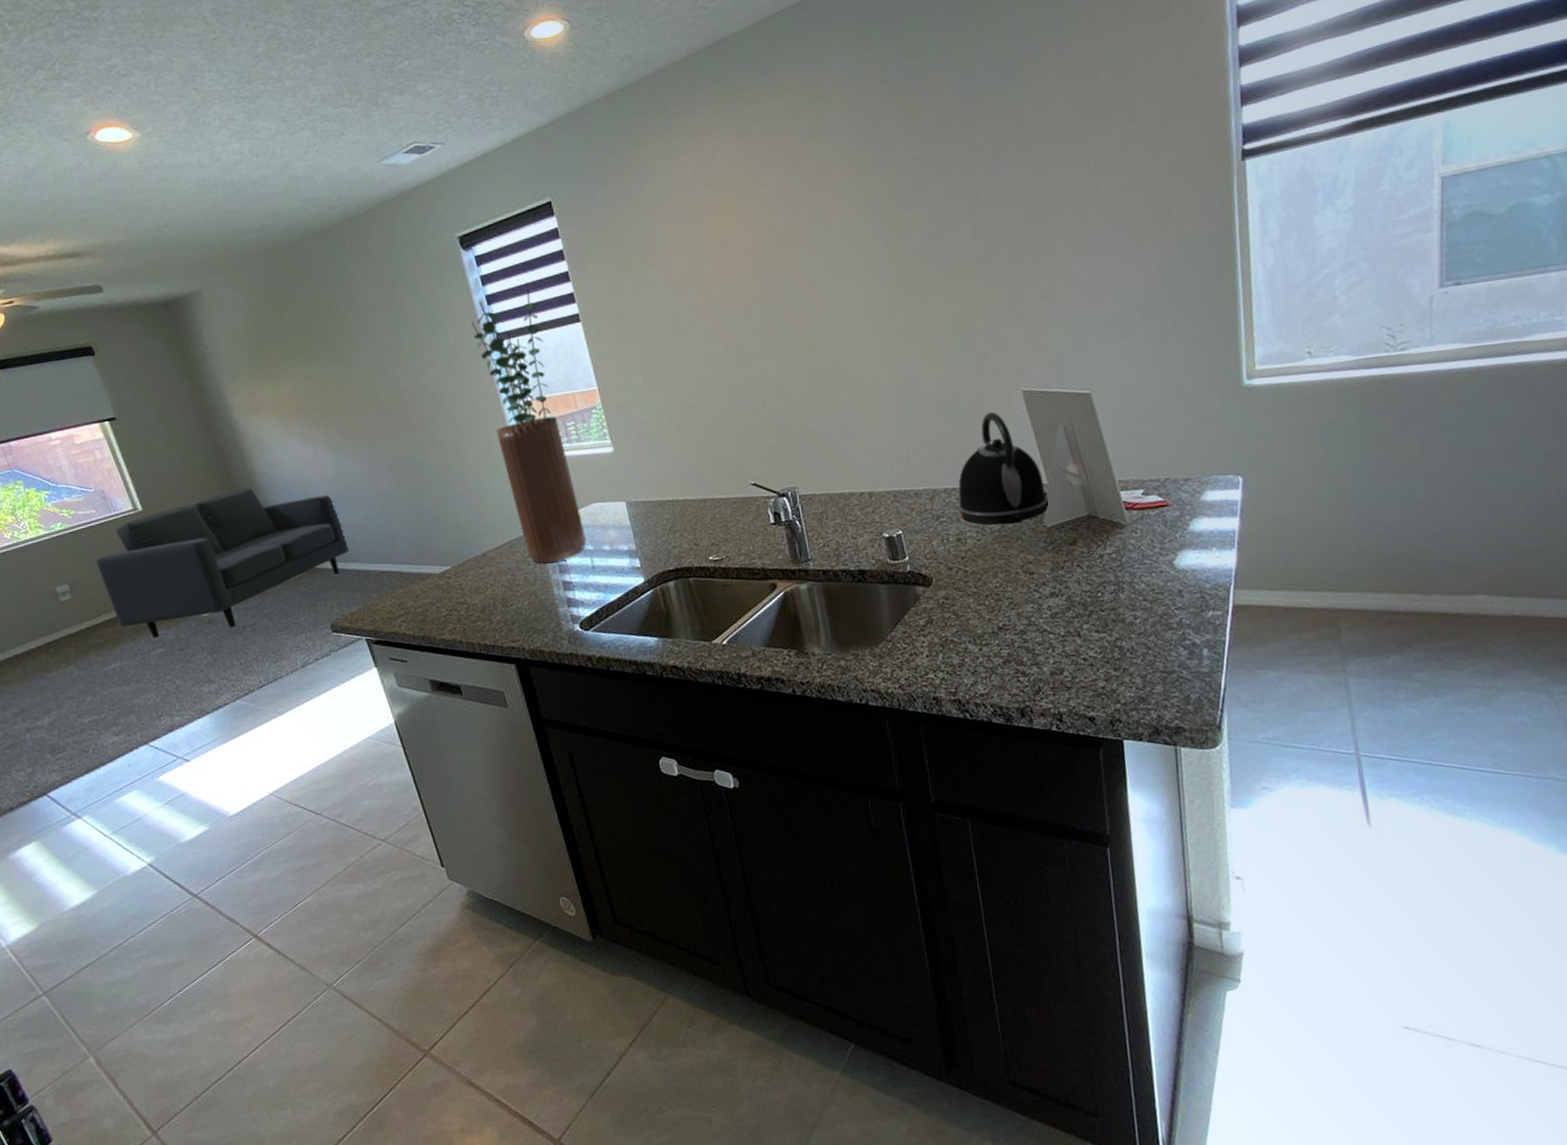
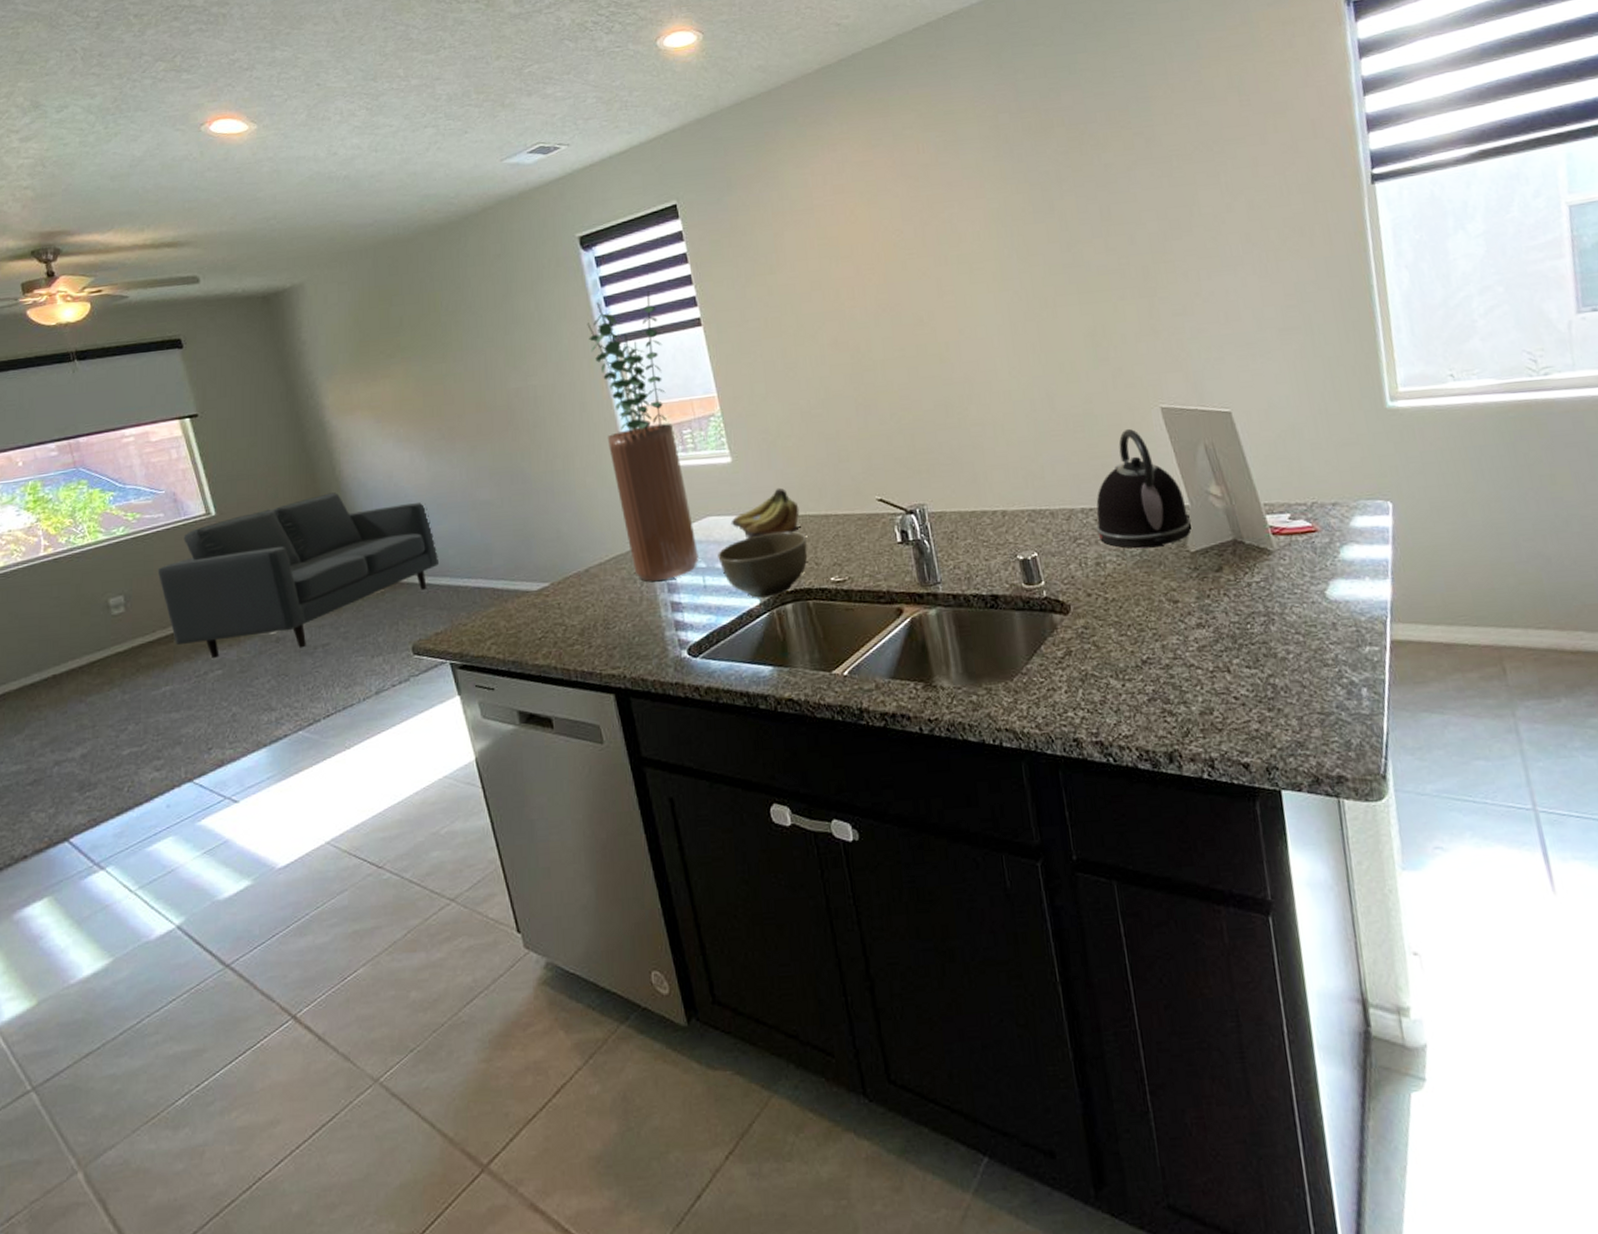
bowl: none [604,515,687,577] -> present [718,531,808,598]
fruit: none [615,474,679,522] -> present [730,487,800,539]

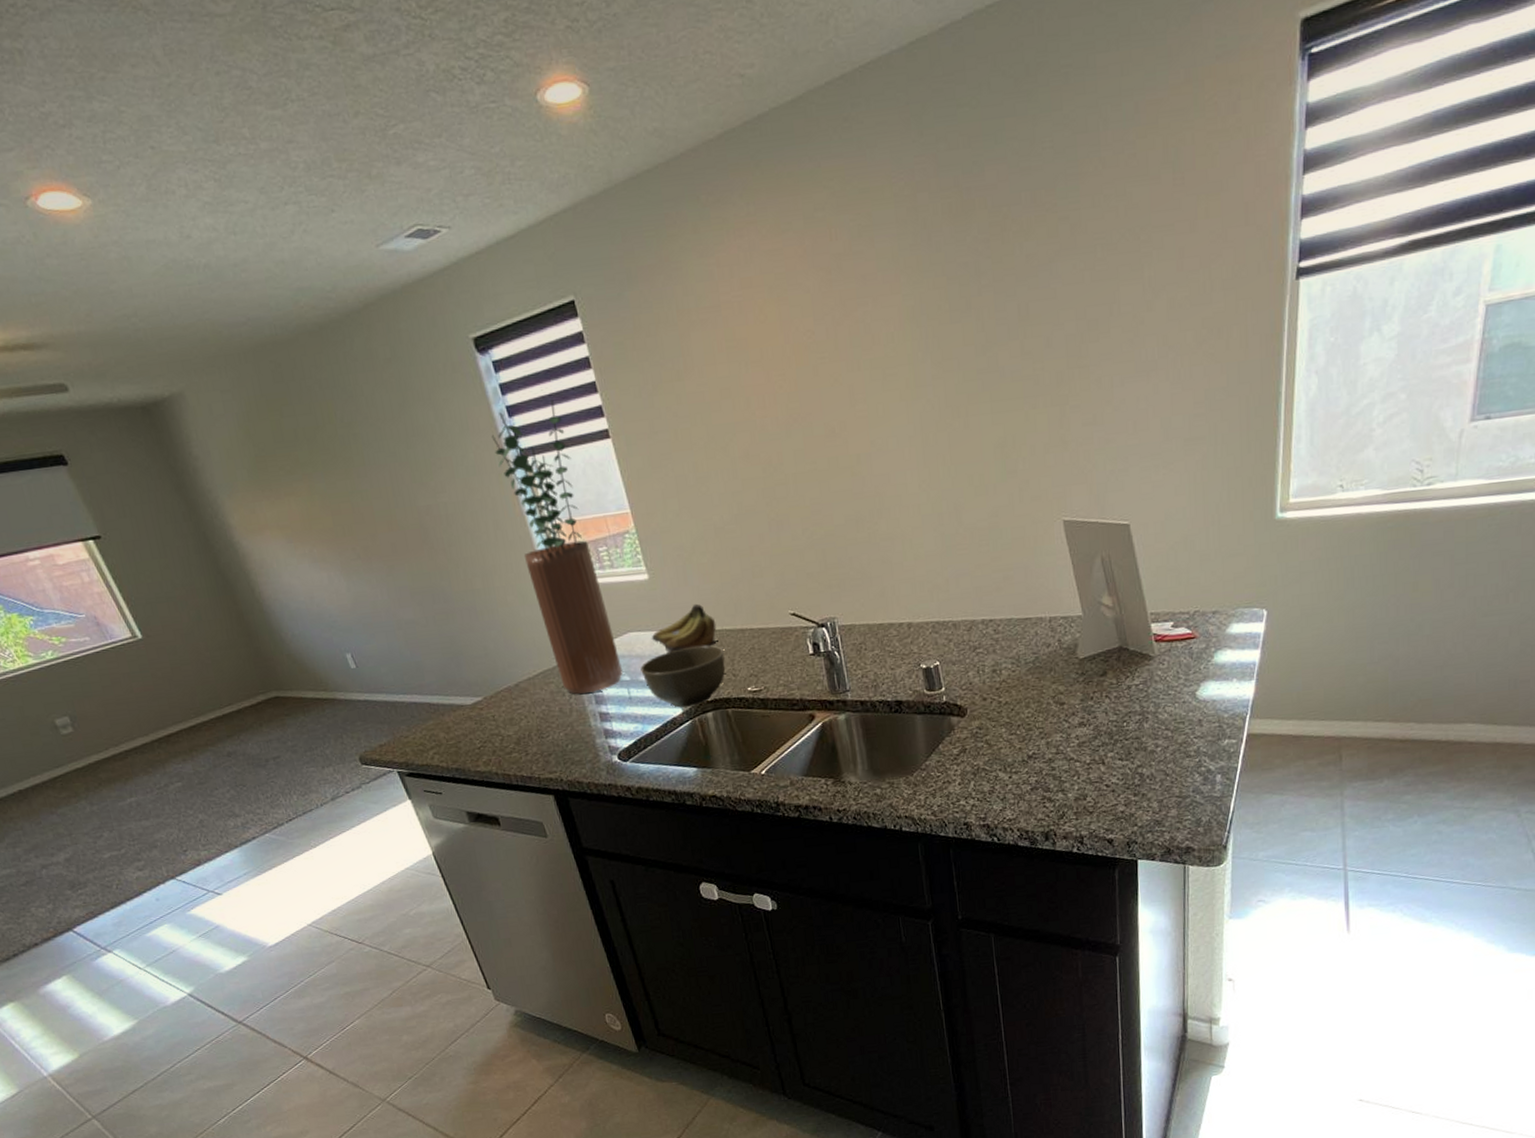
sofa: present [157,492,439,660] -> none [96,614,373,773]
kettle: present [1095,428,1192,548] -> none [994,541,1083,656]

